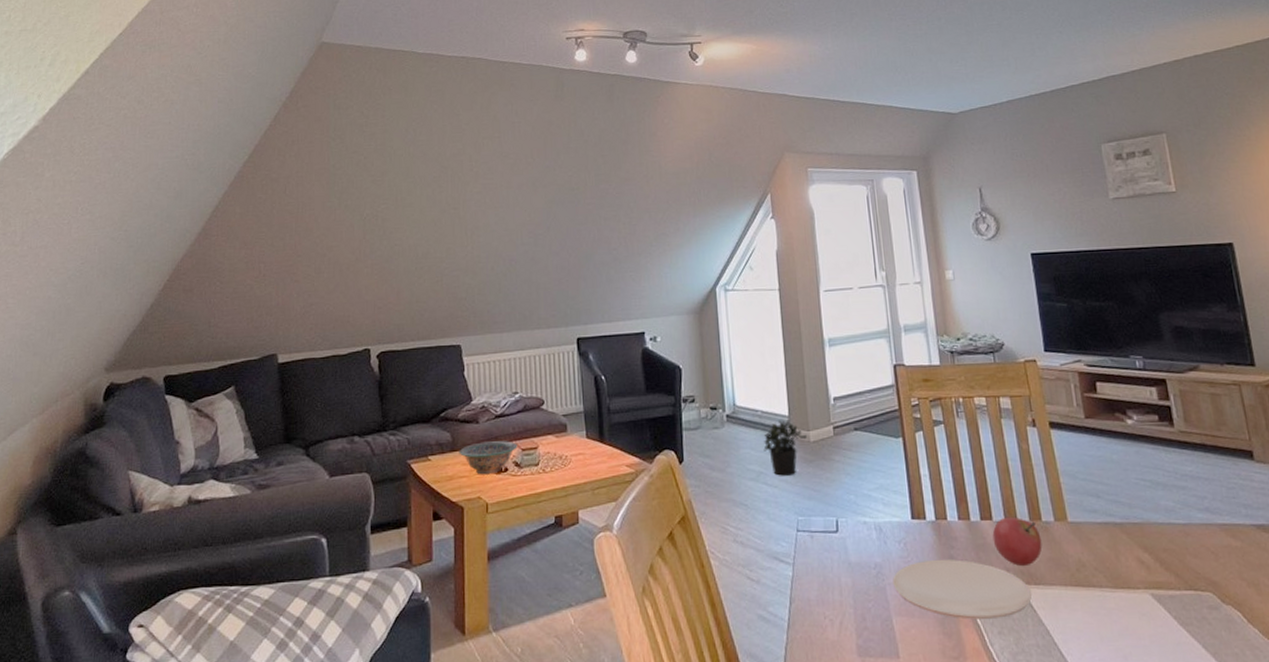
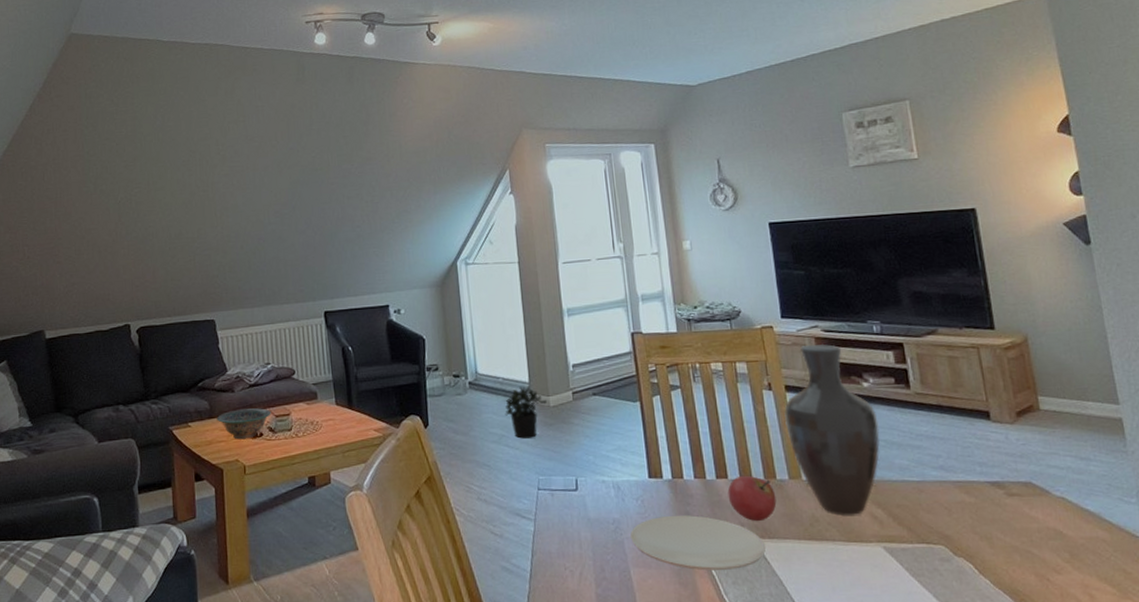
vase: none [1048,378,1146,560] -> present [784,343,880,515]

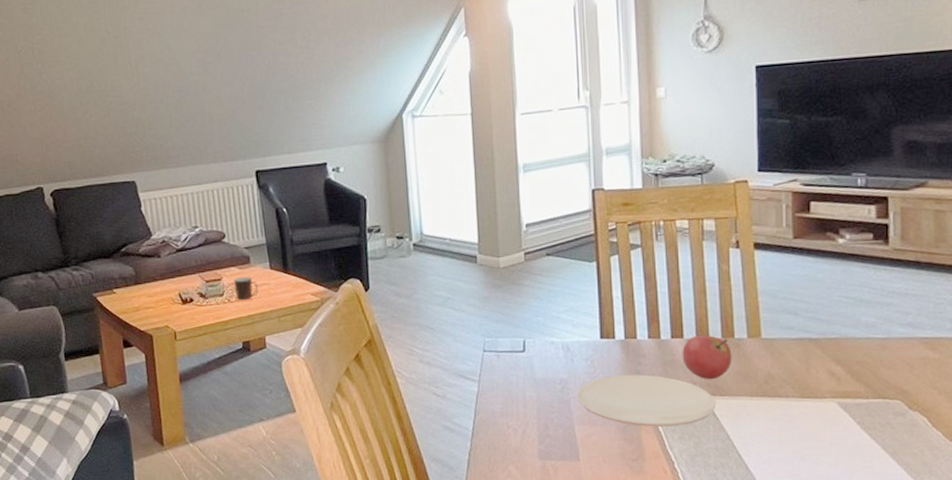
decorative bowl: present [216,408,271,440] -> none [143,273,201,306]
mug: none [301,412,324,437] -> present [233,277,258,302]
potted plant: present [505,385,547,439] -> none [451,246,496,301]
vase: present [784,343,880,515] -> none [749,198,849,372]

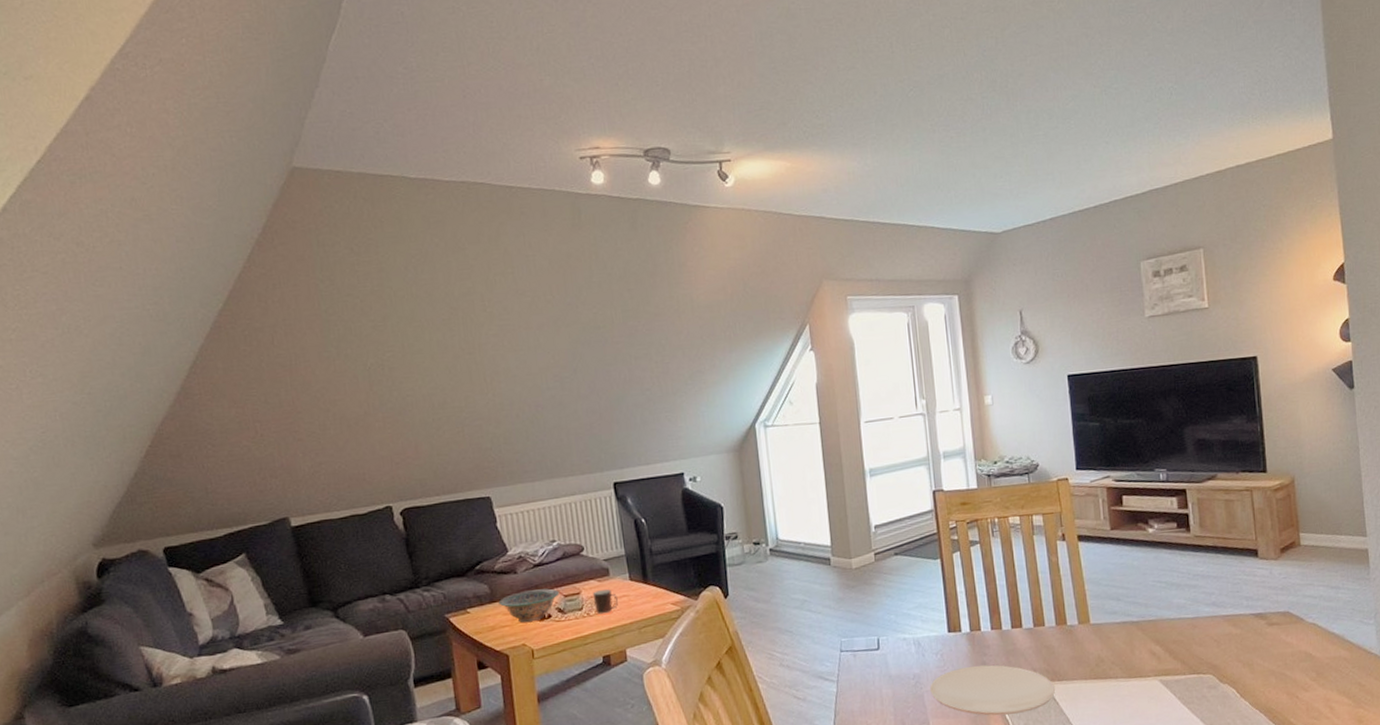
decorative bowl: none [143,273,201,306] -> present [498,588,560,623]
fruit: present [682,334,732,379] -> none [1022,623,1067,666]

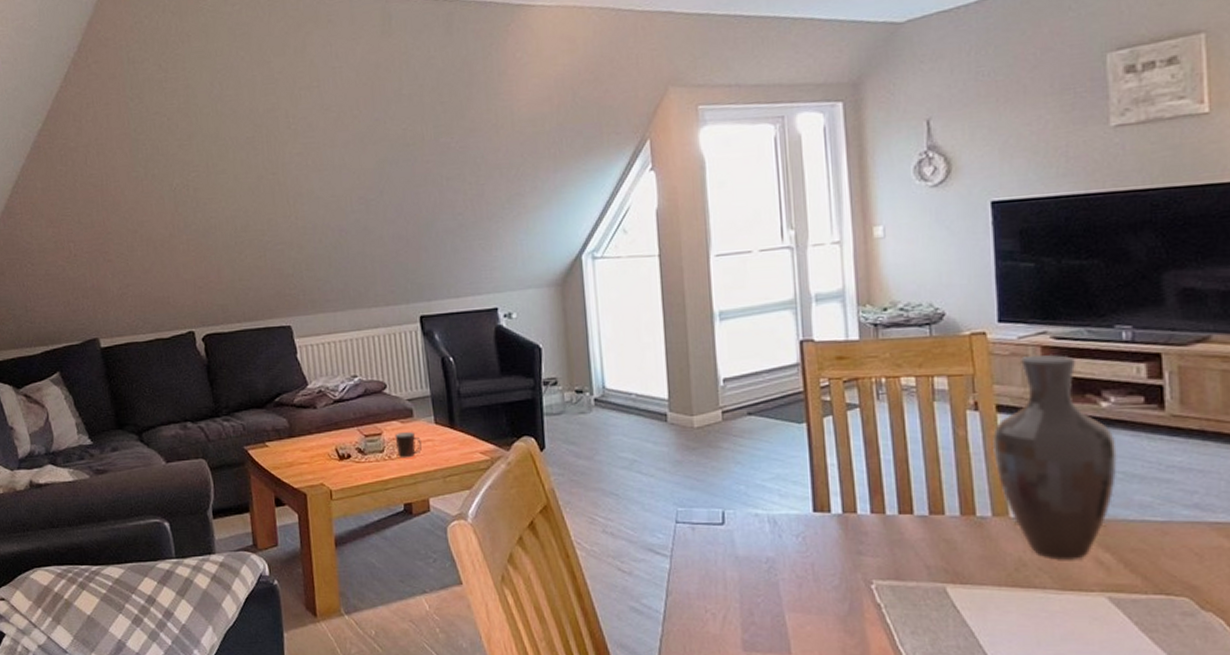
decorative bowl: present [498,588,560,623] -> none [297,426,360,462]
plate: present [930,665,1055,716] -> none [787,554,955,618]
vase: none [1075,493,1161,654] -> present [991,353,1117,560]

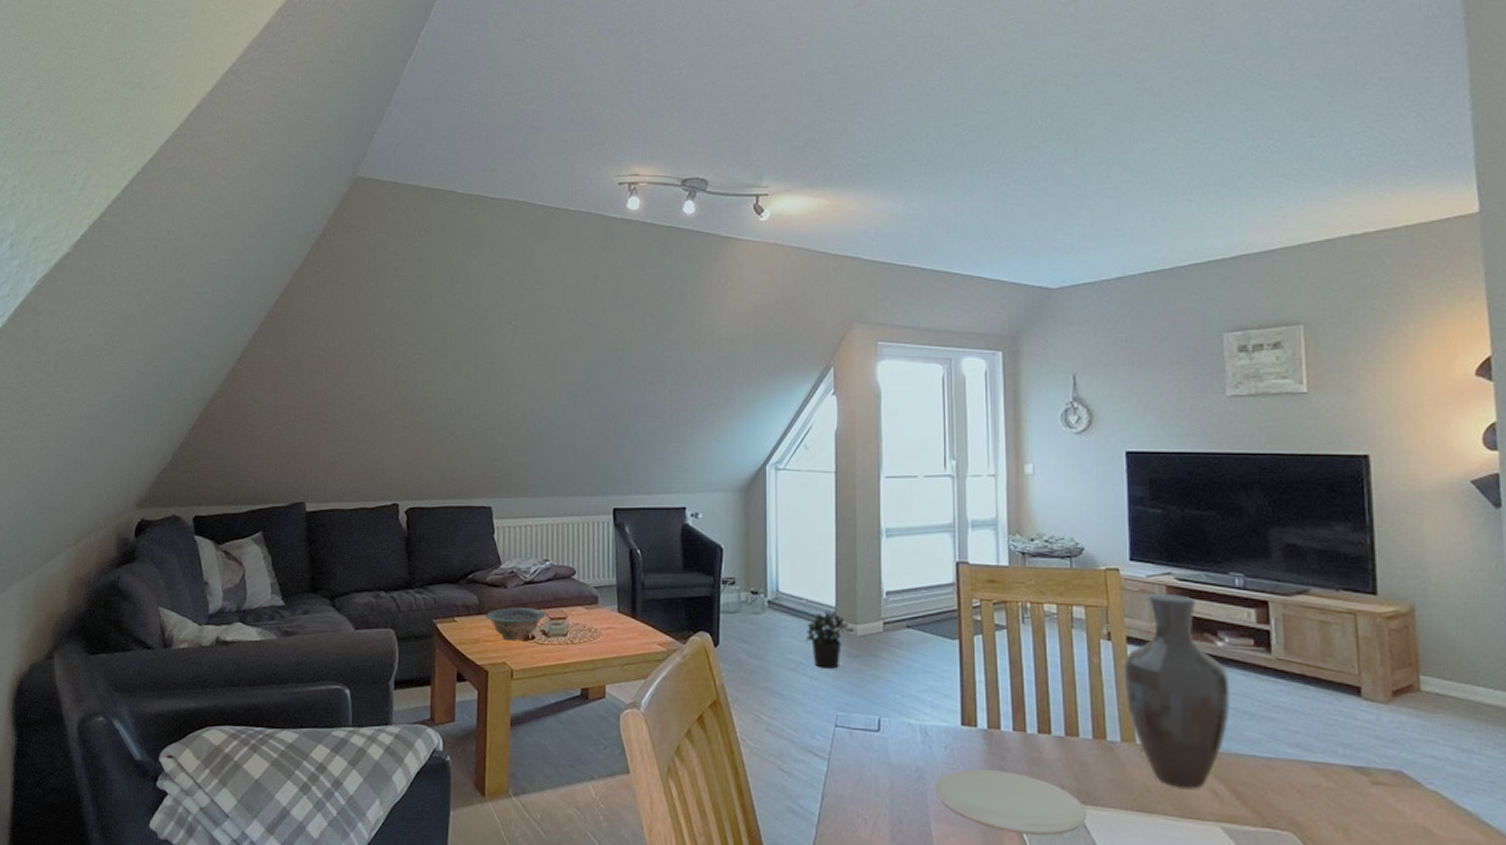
decorative bowl: none [297,426,360,462] -> present [485,607,546,641]
mug: present [394,432,422,460] -> none [578,618,603,645]
potted plant: none [638,402,690,464] -> present [805,609,854,669]
plate: none [787,554,955,618] -> present [935,769,1086,836]

